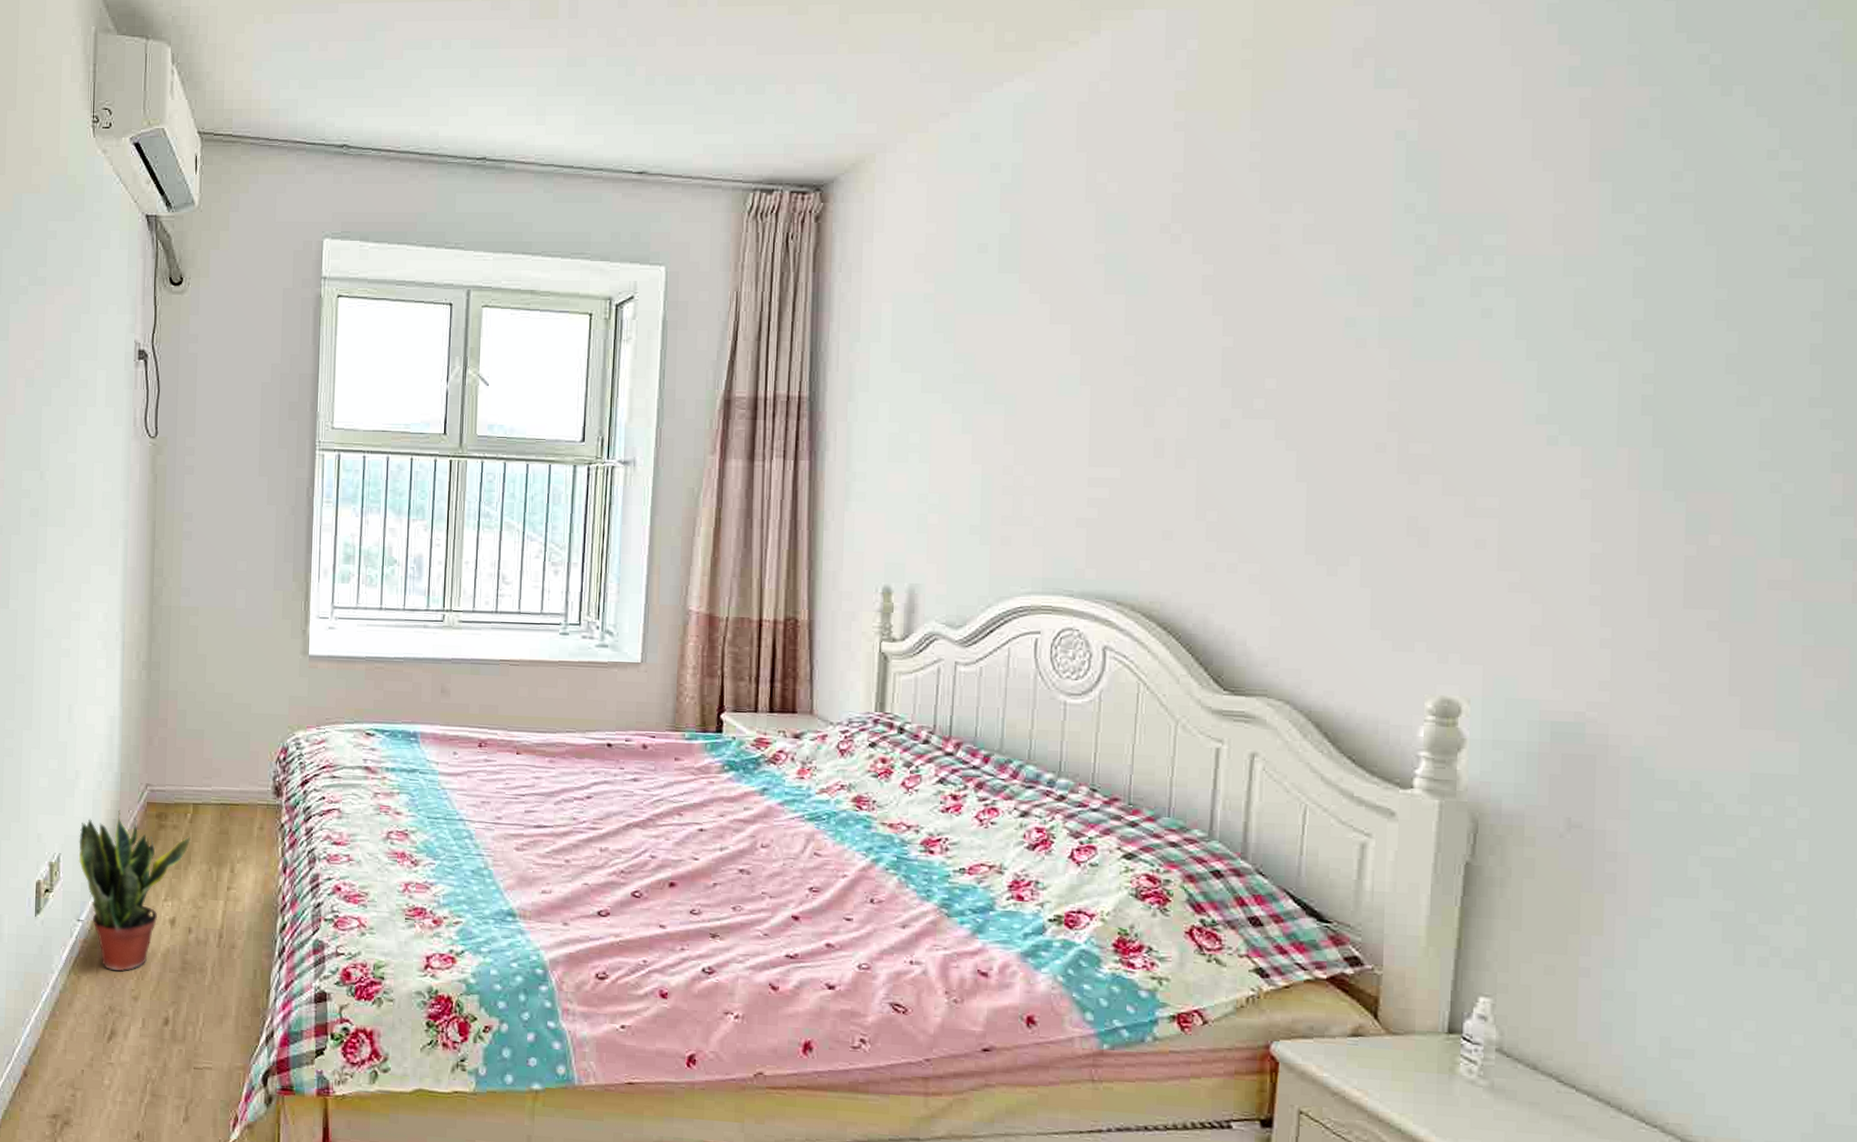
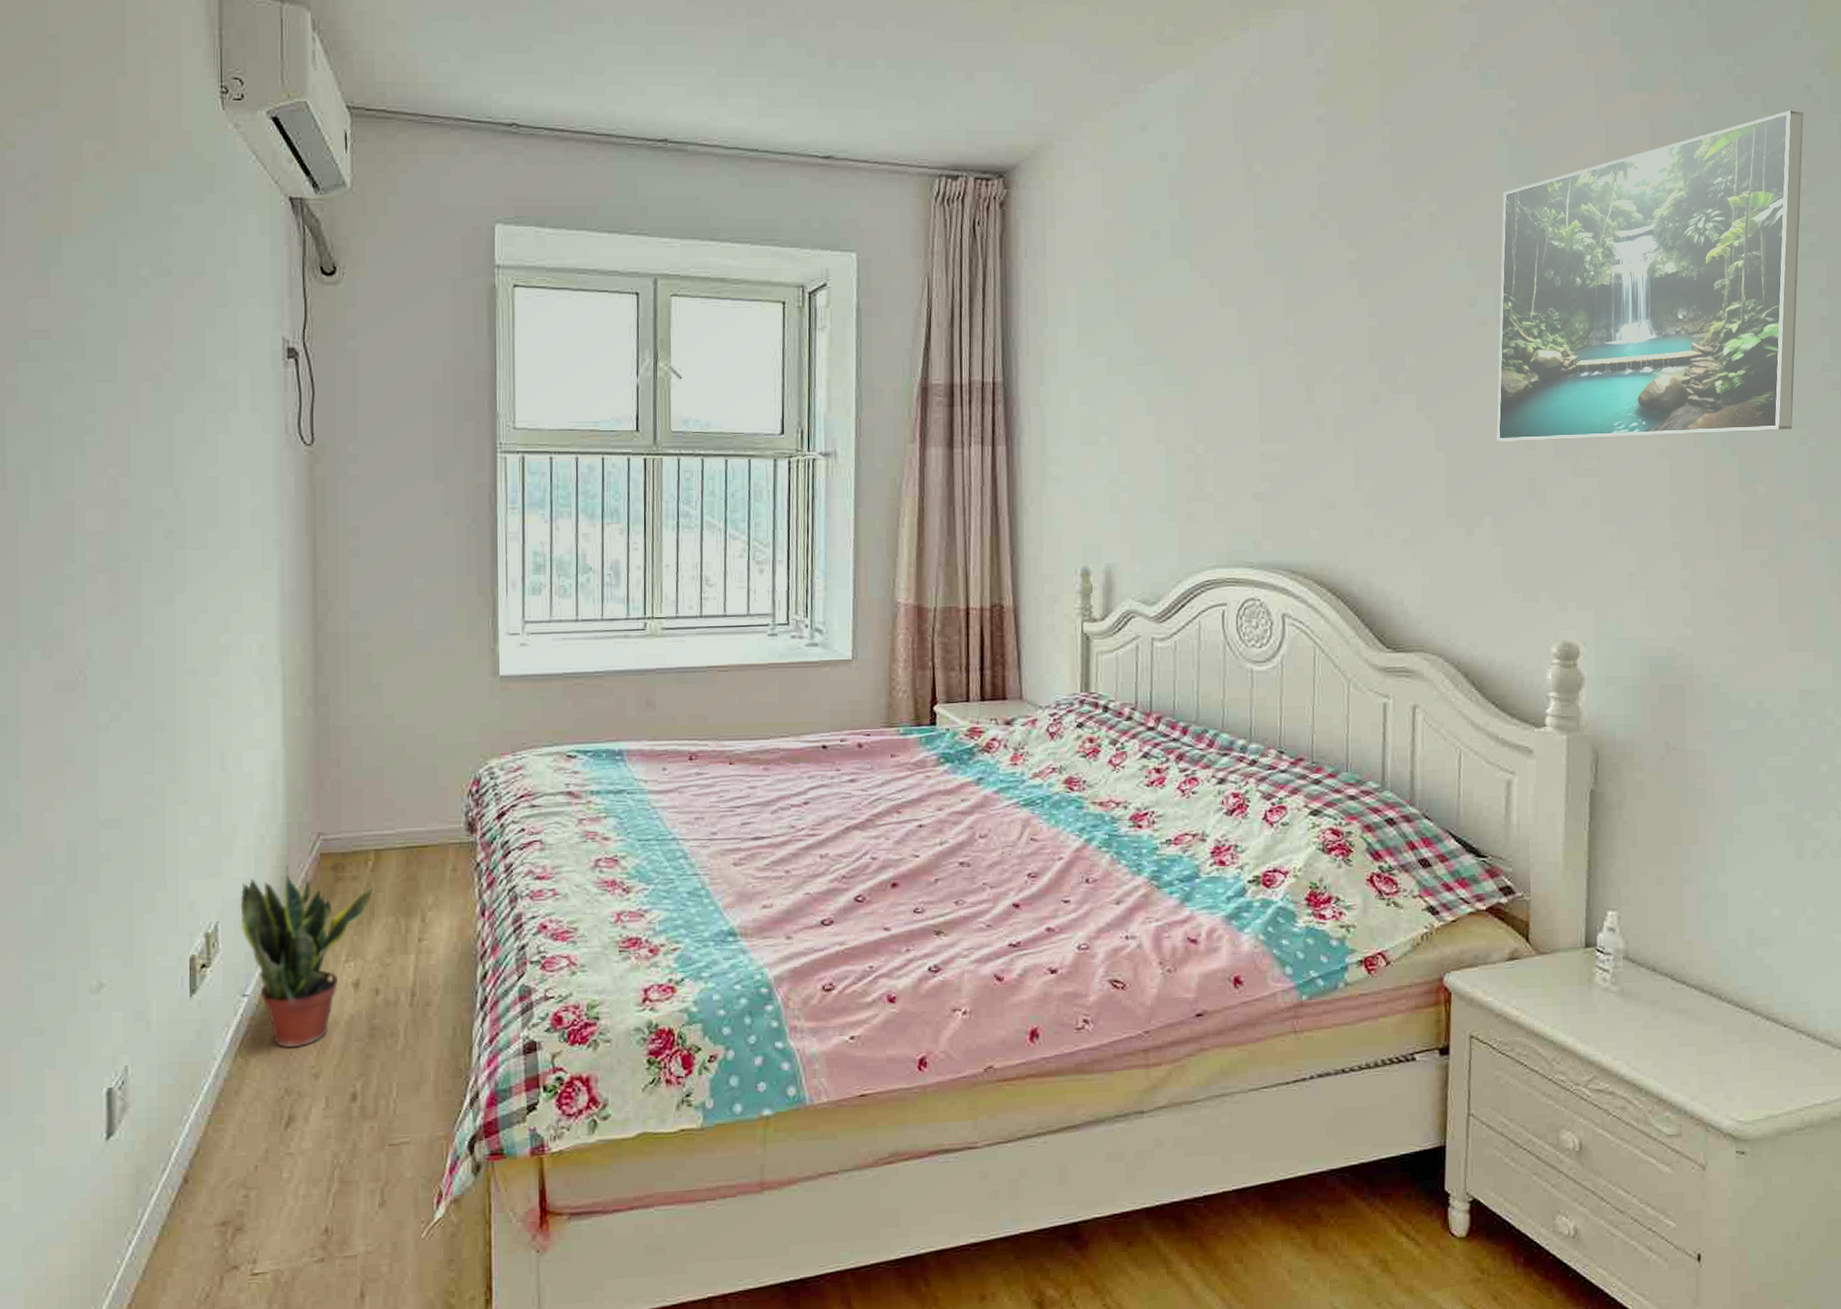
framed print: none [1371,104,1803,476] -> present [1496,110,1804,442]

